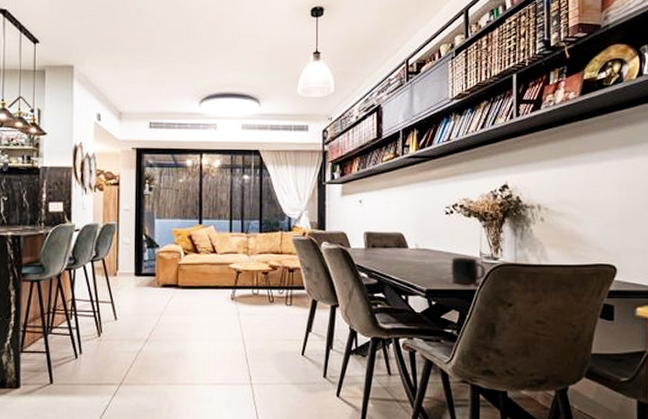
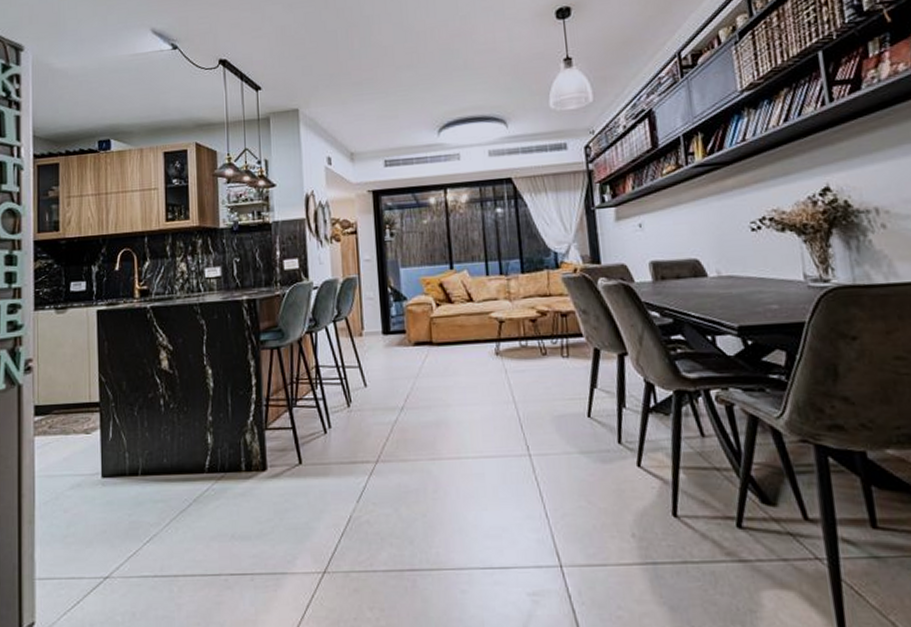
mug: present [450,256,485,285] -> none [766,281,815,317]

